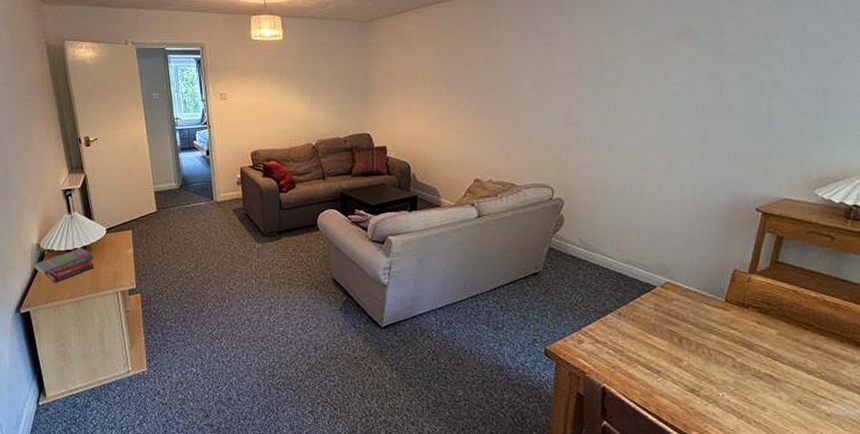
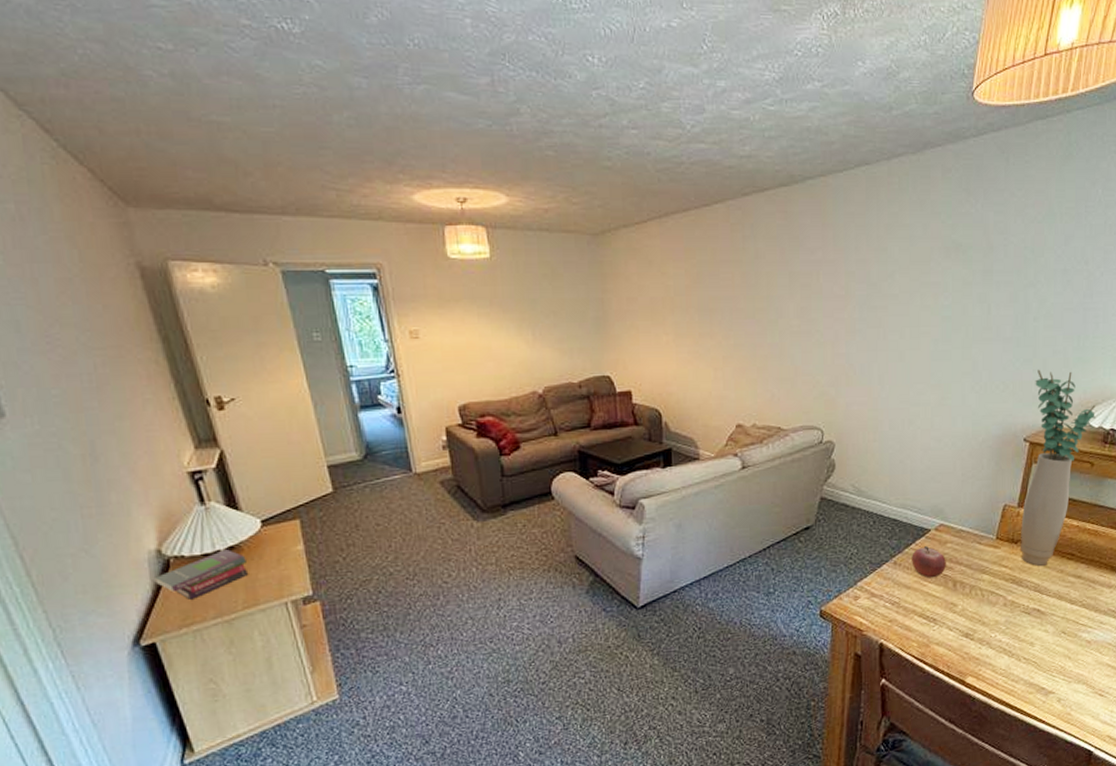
fruit: none [636,300,672,332] -> present [912,545,946,578]
vase: none [750,144,836,332] -> present [1019,369,1096,566]

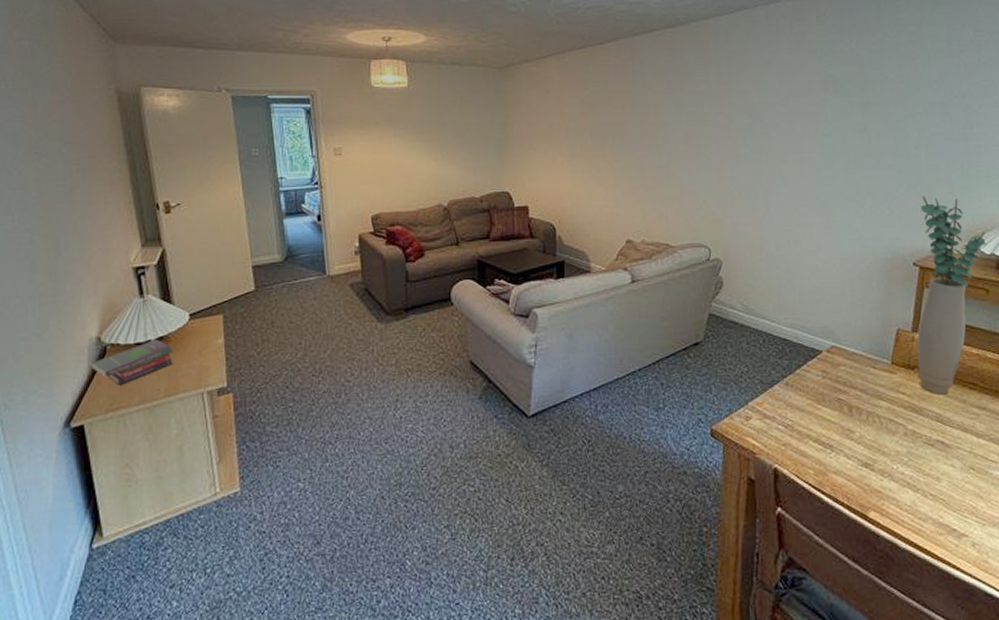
fruit: present [912,545,946,578] -> none [803,367,840,402]

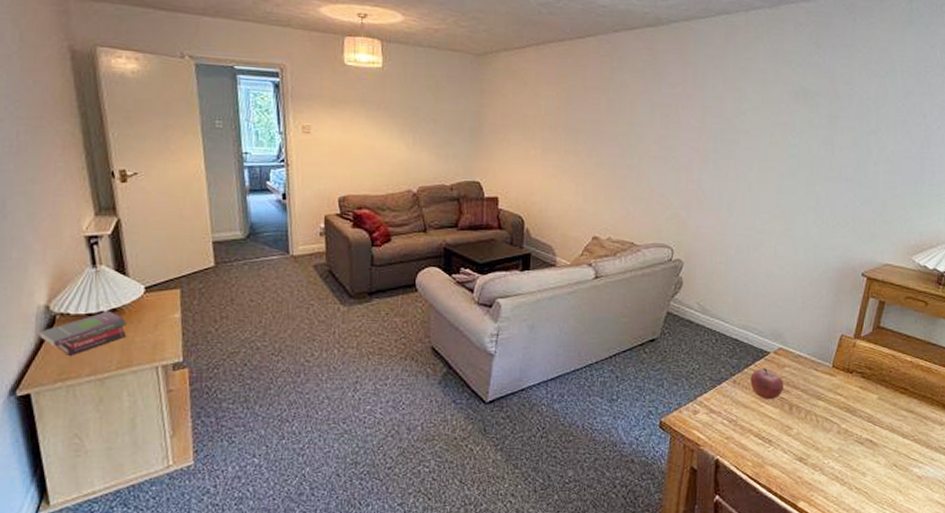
fruit: none [803,367,840,402] -> present [750,367,783,400]
vase: present [916,195,986,394] -> none [854,210,931,397]

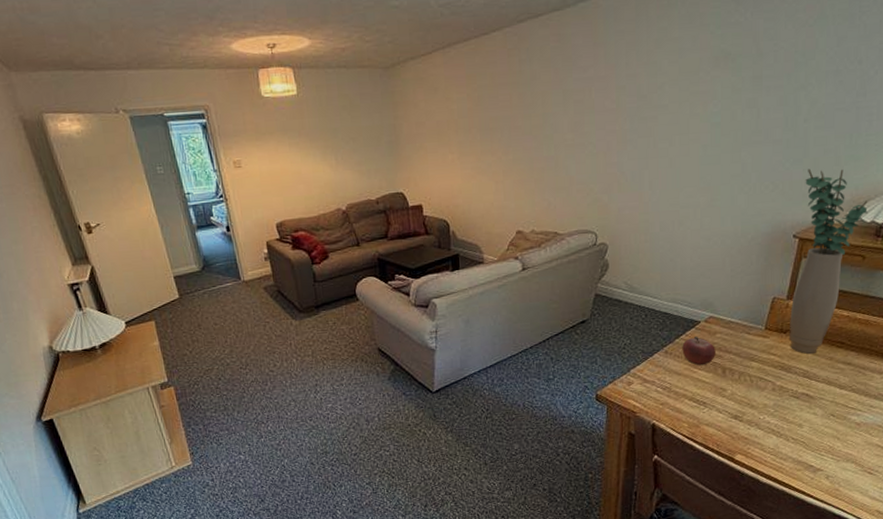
books: present [39,311,126,355] -> none [49,345,117,385]
vase: none [854,210,931,397] -> present [788,168,868,354]

